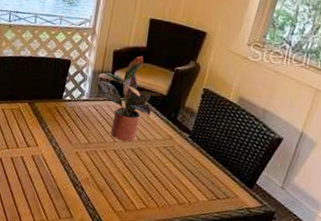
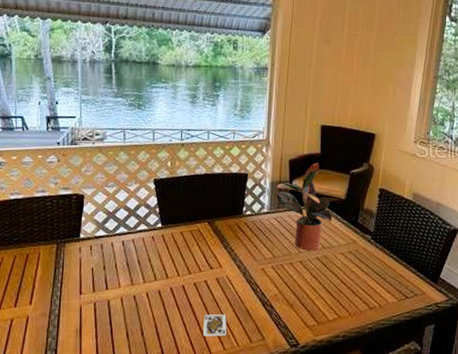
card: none [16,187,39,209] -> present [203,315,227,337]

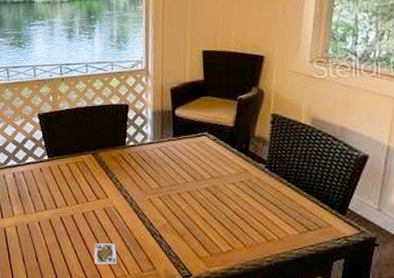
potted plant: present [275,162,340,251] -> none [158,89,228,181]

